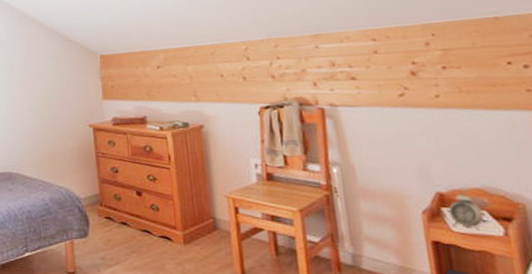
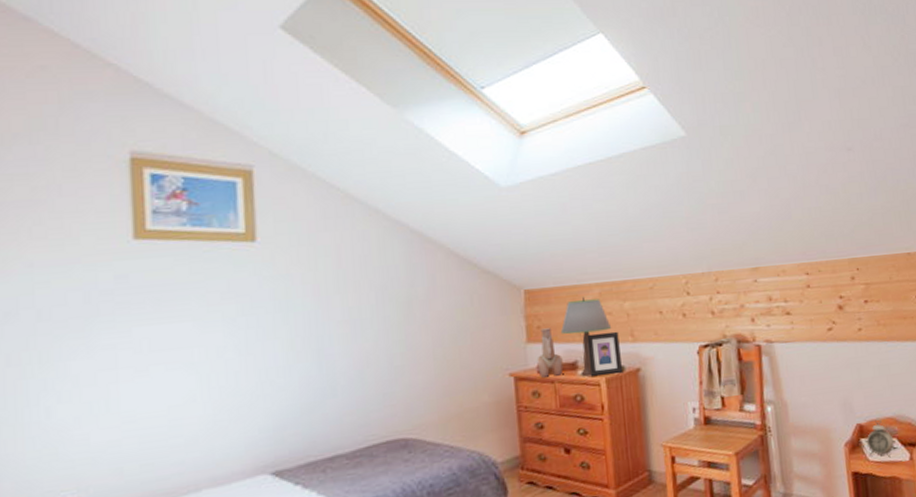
decorative vase: none [111,87,134,131] -> present [537,328,564,379]
table lamp: none [131,61,177,130] -> present [560,297,612,377]
picture frame: none [153,91,187,130] -> present [586,331,622,376]

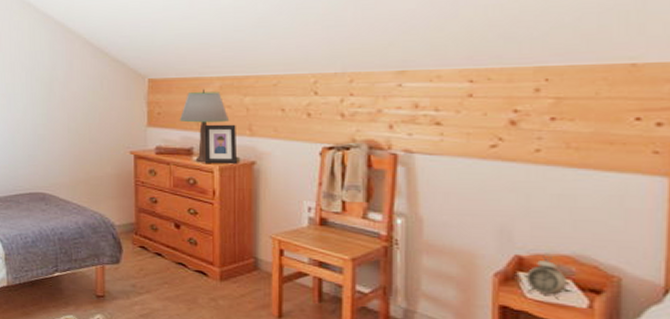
decorative vase: present [537,328,564,379] -> none [155,115,179,160]

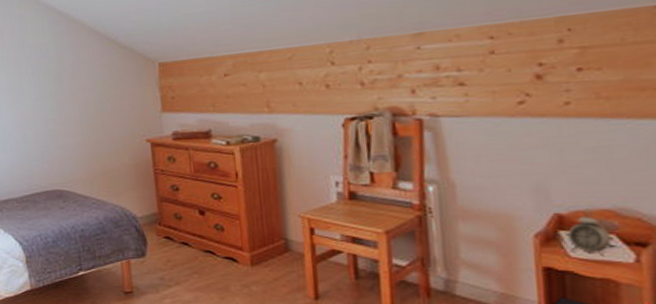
table lamp: present [179,89,230,163] -> none [194,69,247,145]
picture frame: present [203,124,236,165] -> none [220,102,257,145]

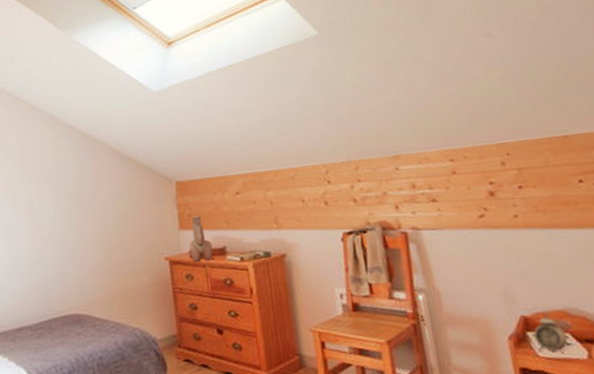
decorative vase: none [171,98,197,146] -> present [189,216,213,263]

